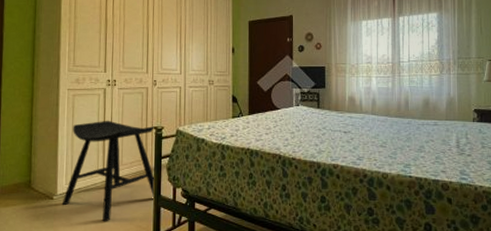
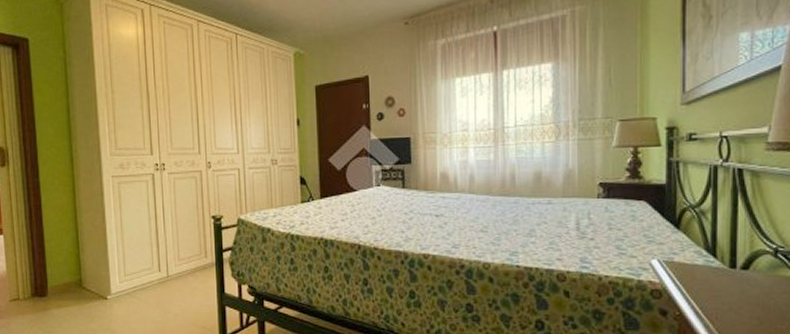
stool: present [61,120,156,222] -> none [117,210,219,323]

